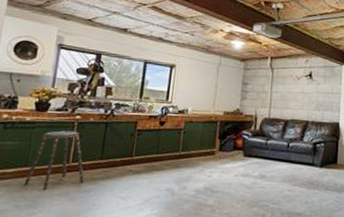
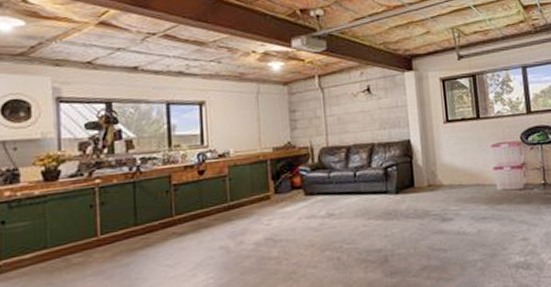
stool: present [24,130,85,191] -> none [47,198,120,273]

